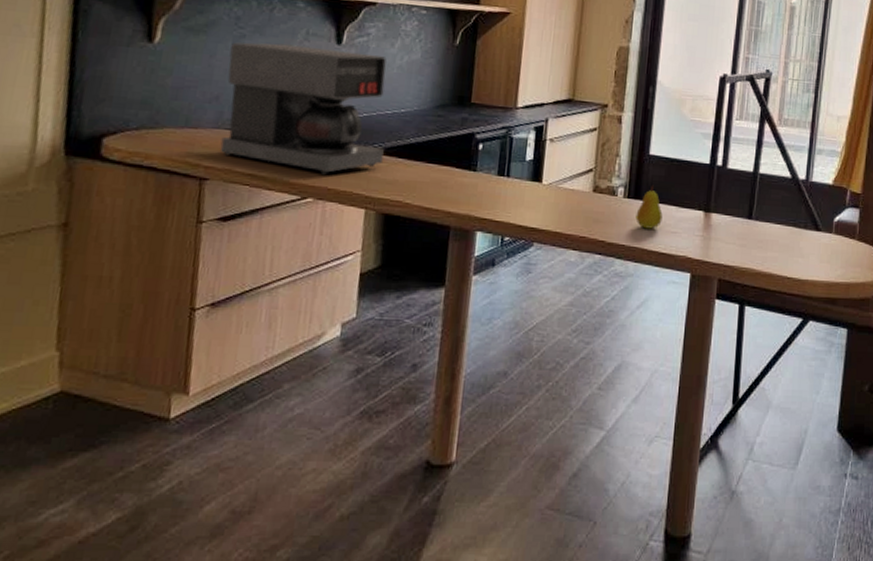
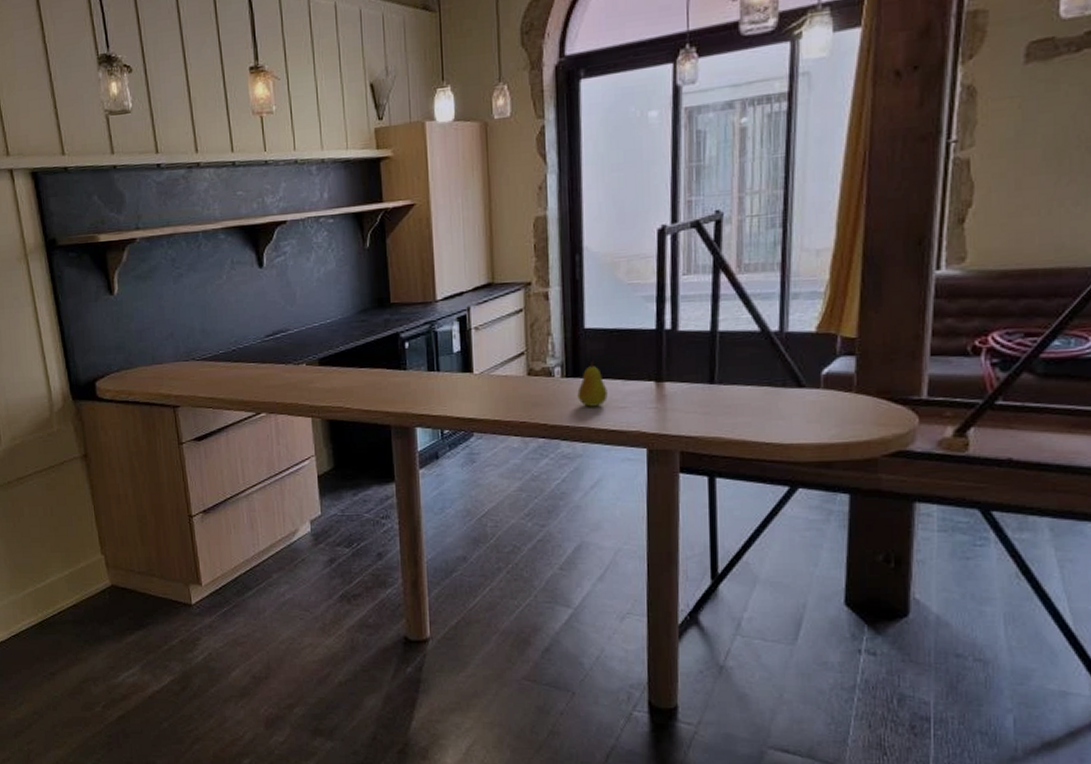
coffee maker: present [220,42,387,176] -> none [173,272,319,392]

